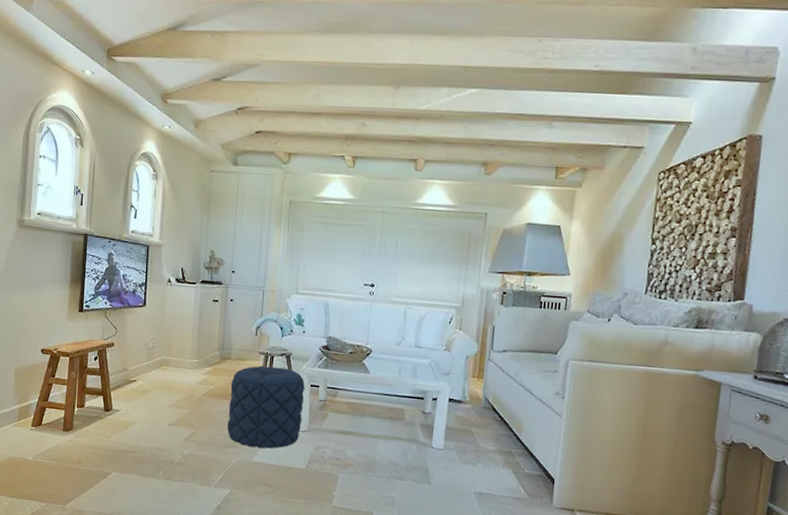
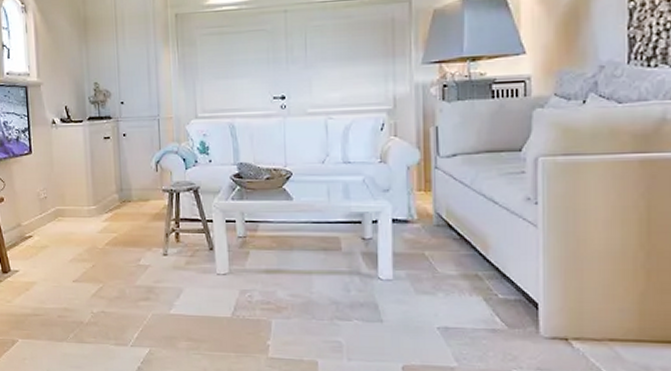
pouf: present [227,366,305,449] -> none [135,204,221,298]

